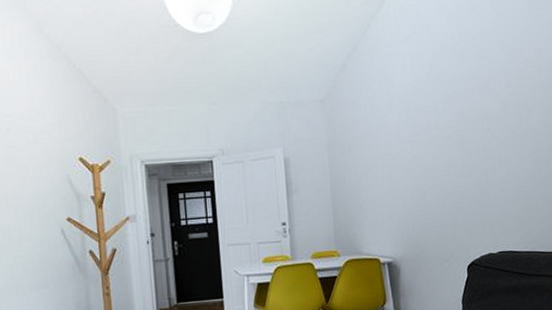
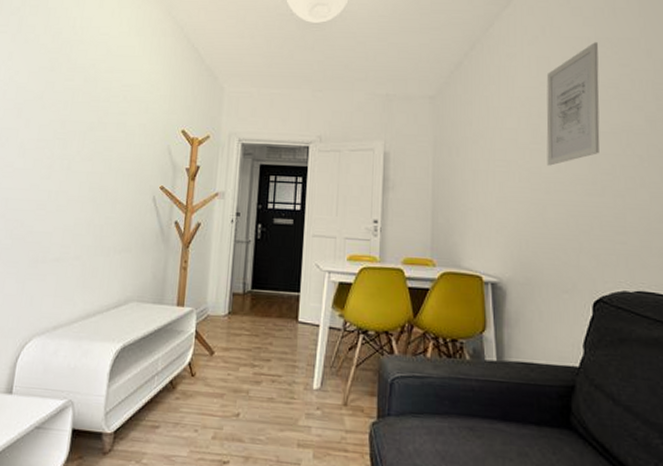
wall art: none [420,37,466,155] -> present [546,42,600,166]

